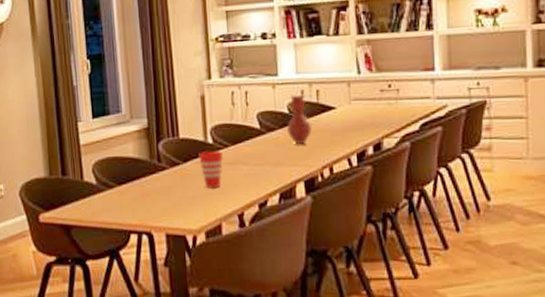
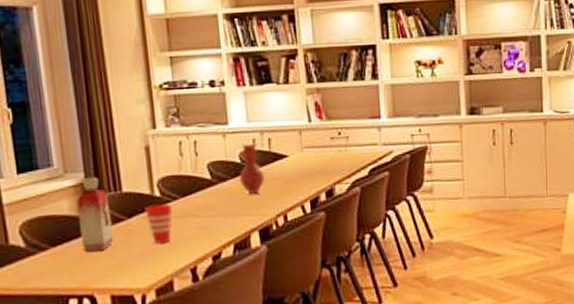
bottle: none [140,123,171,193] -> present [76,177,114,253]

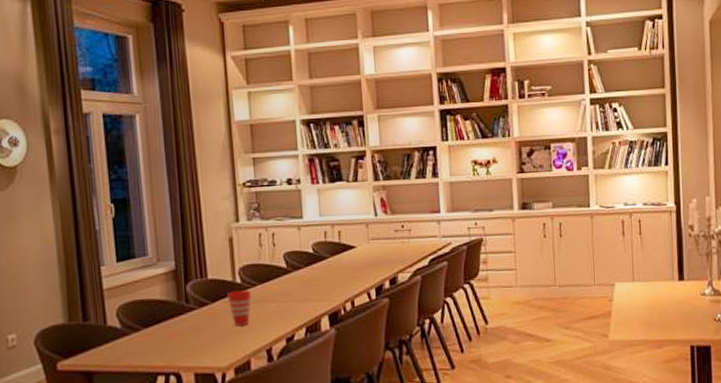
bottle: present [76,177,114,253] -> none [167,265,199,334]
vase: present [239,143,266,193] -> none [312,235,335,281]

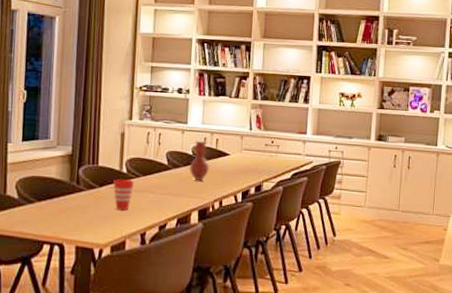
vase: none [312,235,335,281] -> present [190,140,210,180]

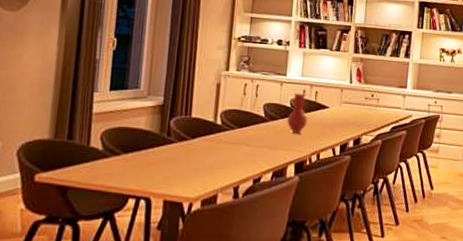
cup: present [113,178,135,211] -> none [206,130,229,163]

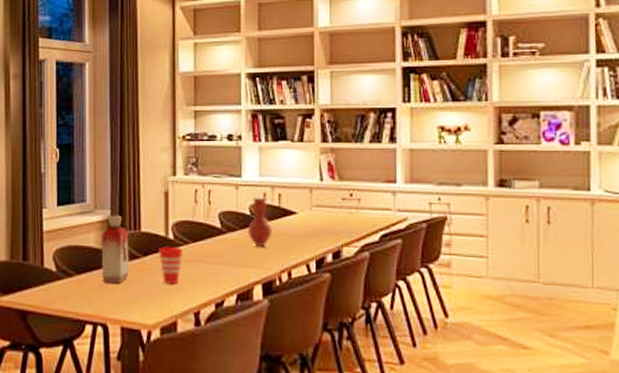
bottle: none [149,101,179,163] -> present [101,215,129,285]
cup: none [206,130,229,163] -> present [159,246,184,285]

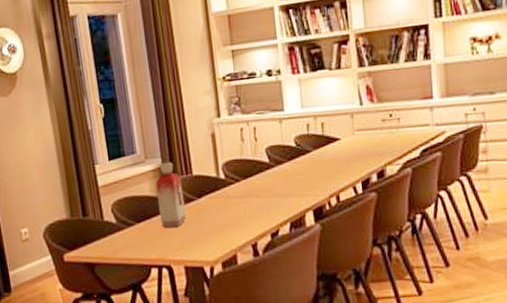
cup: present [159,246,184,285] -> none [212,185,236,222]
vase: present [248,197,273,246] -> none [295,127,319,175]

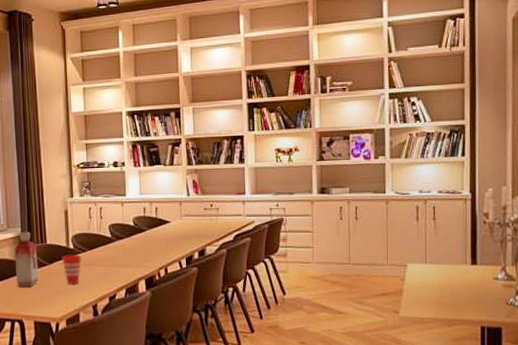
cup: none [212,185,236,222] -> present [62,254,82,285]

